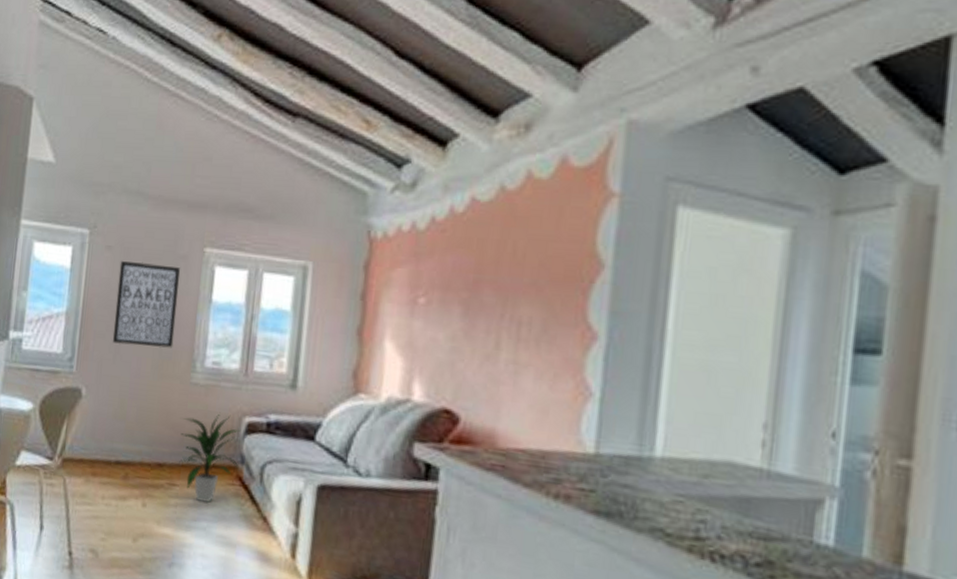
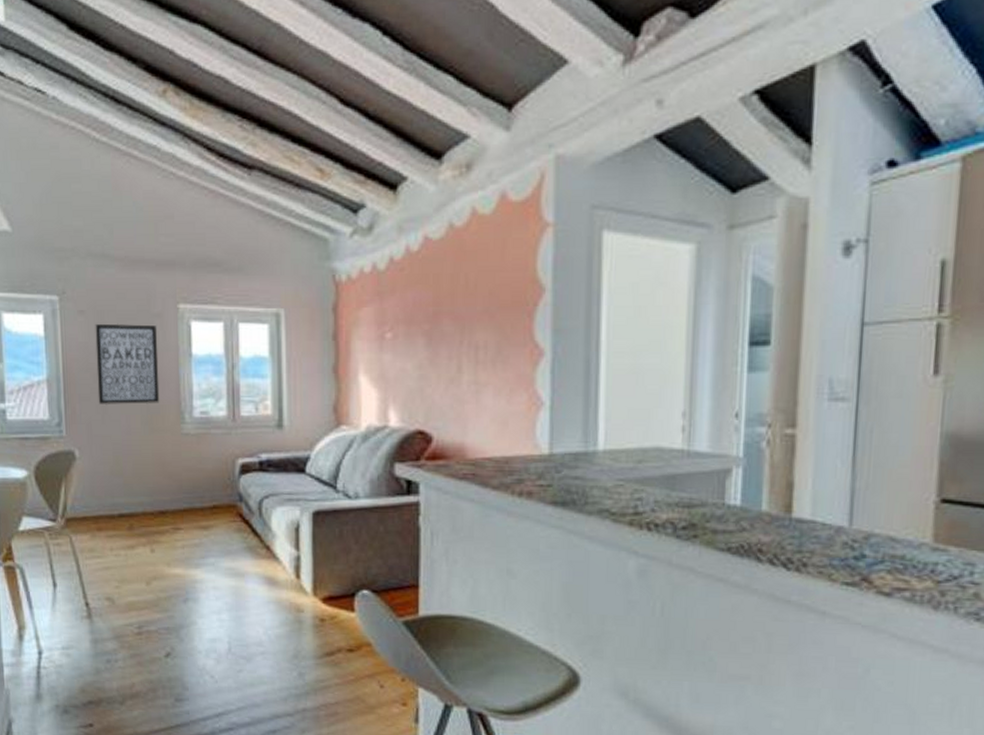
indoor plant: present [179,412,240,503] -> none [179,457,238,540]

